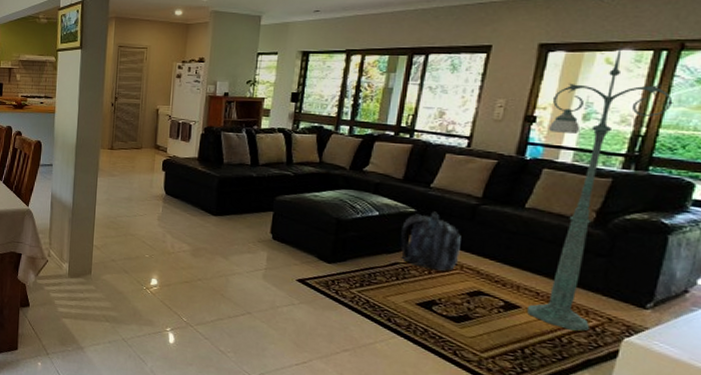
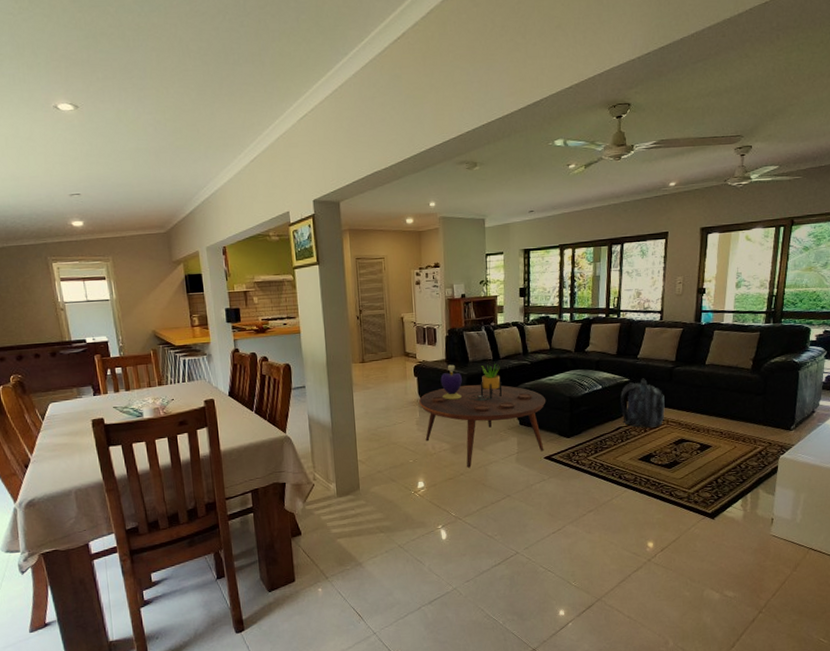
coffee table: none [164,187,308,275] -> present [419,385,546,468]
decorative container: none [189,163,213,201] -> present [440,364,462,400]
potted plant: none [231,169,258,207] -> present [480,364,503,399]
floor lamp: present [527,43,673,331] -> none [714,223,791,457]

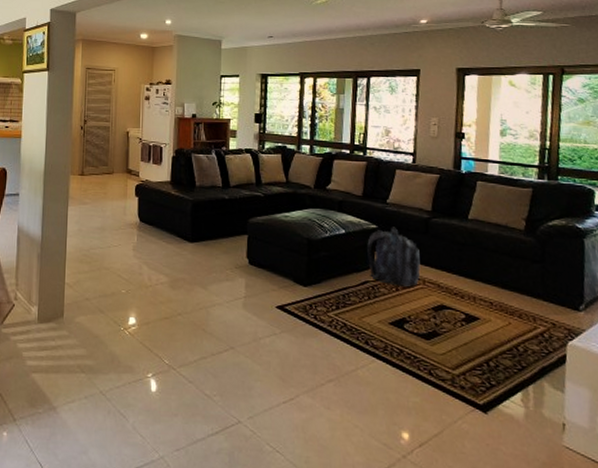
coffee table: present [419,385,546,468] -> none [138,212,281,308]
decorative container: present [440,364,462,400] -> none [163,187,187,227]
potted plant: present [480,364,503,399] -> none [206,191,231,231]

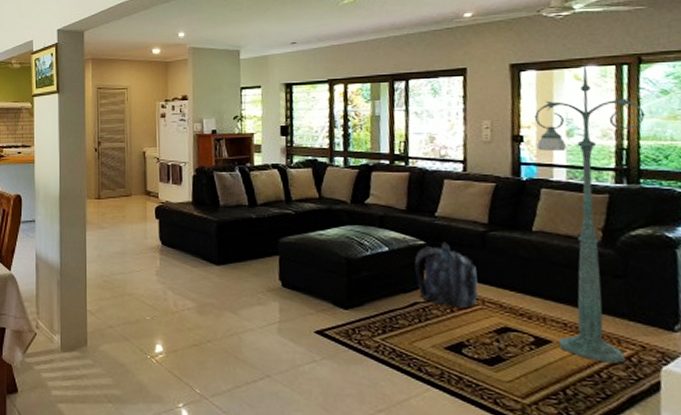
floor lamp: none [474,68,565,339] -> present [533,59,646,363]

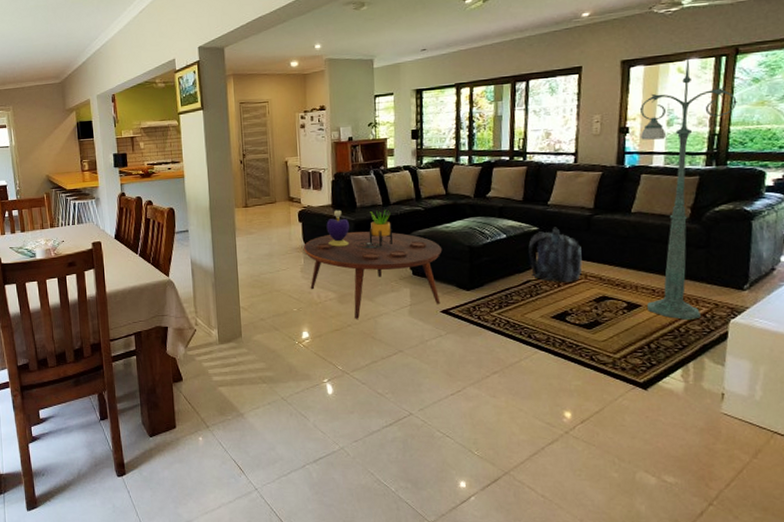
coffee table: none [160,234,316,334] -> present [304,231,443,319]
decorative container: none [186,208,211,249] -> present [326,210,349,247]
potted plant: none [232,210,260,253] -> present [368,209,393,247]

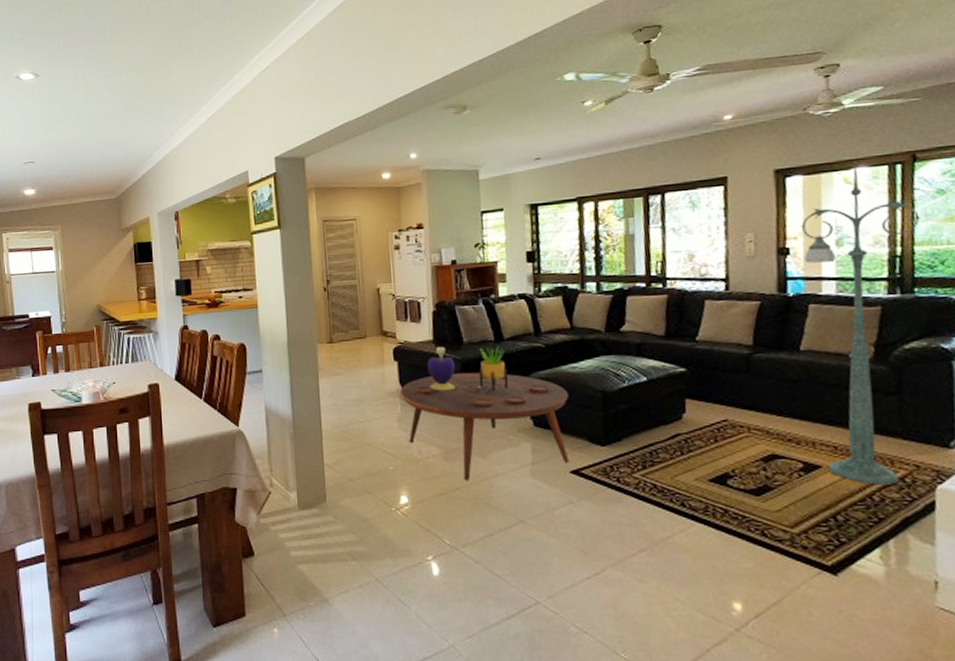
backpack: present [528,227,582,282] -> none [675,368,744,437]

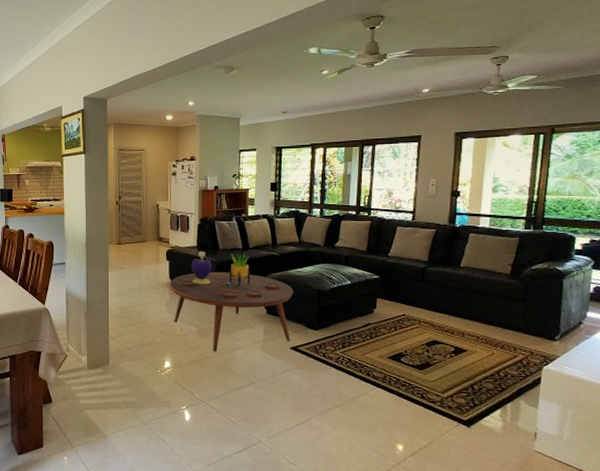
floor lamp: present [800,160,920,485] -> none [469,129,552,365]

